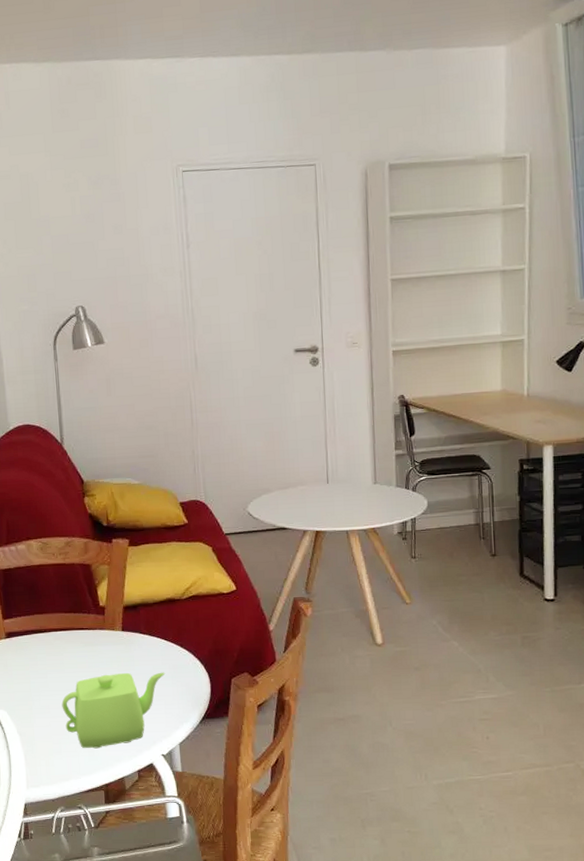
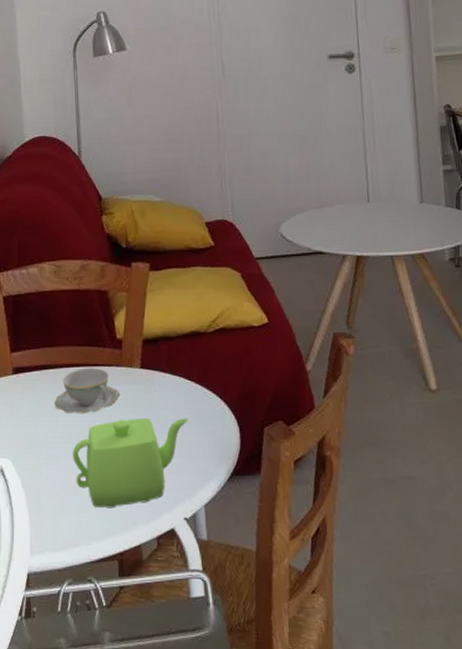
teacup: none [44,632,104,671] -> present [54,368,121,414]

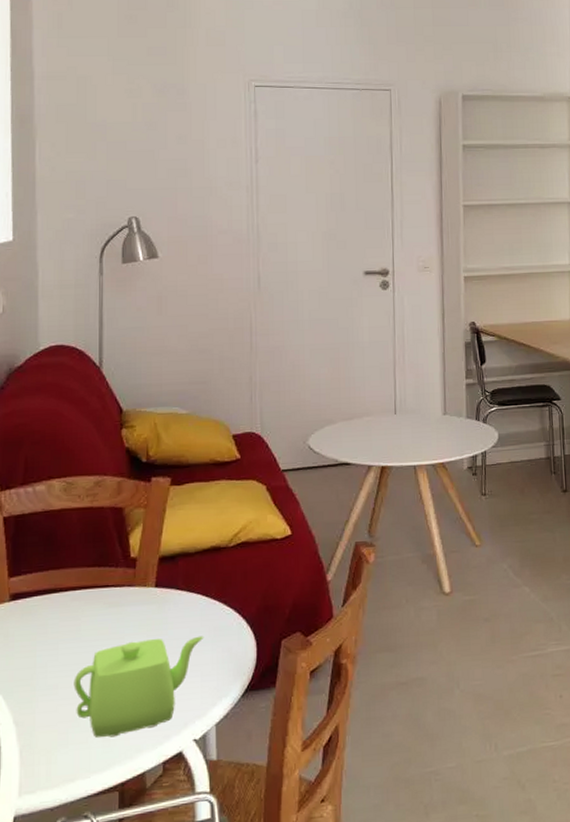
teacup: present [54,368,121,414] -> none [56,589,132,640]

